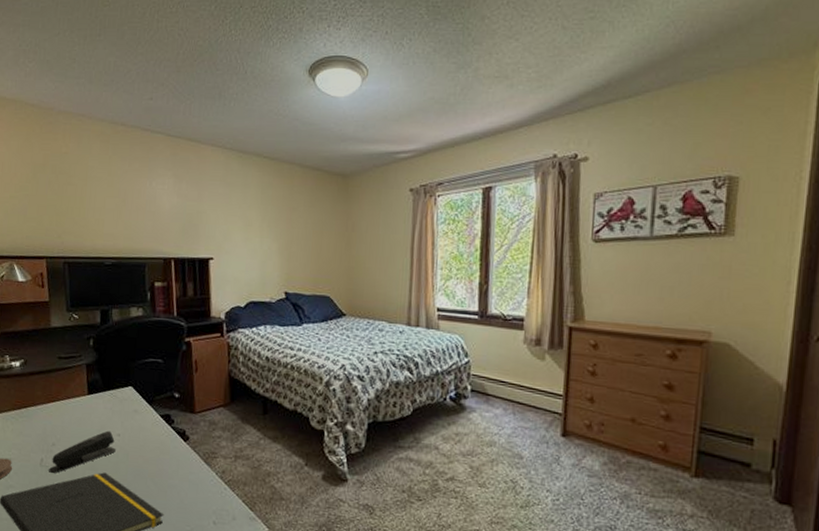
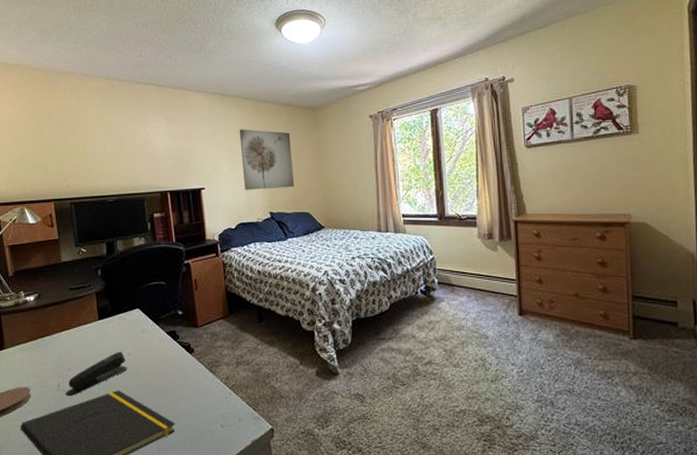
wall art: none [257,193,316,266] -> present [239,129,295,190]

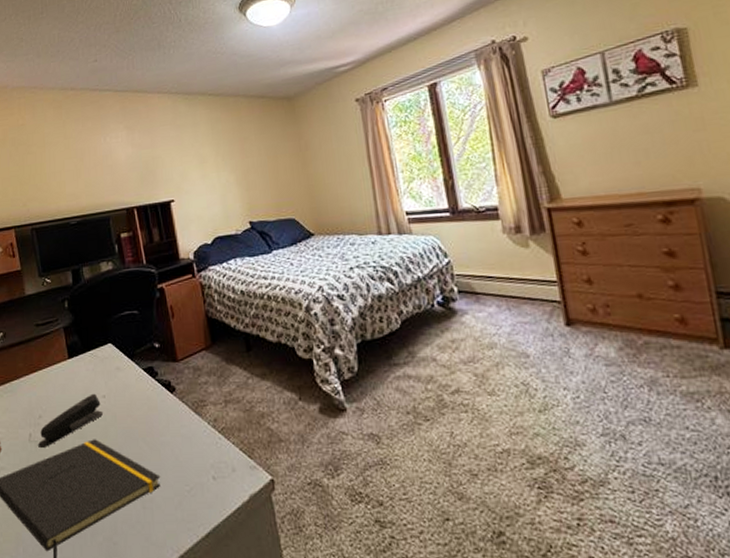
wall art: present [239,129,295,190] -> none [207,128,276,199]

